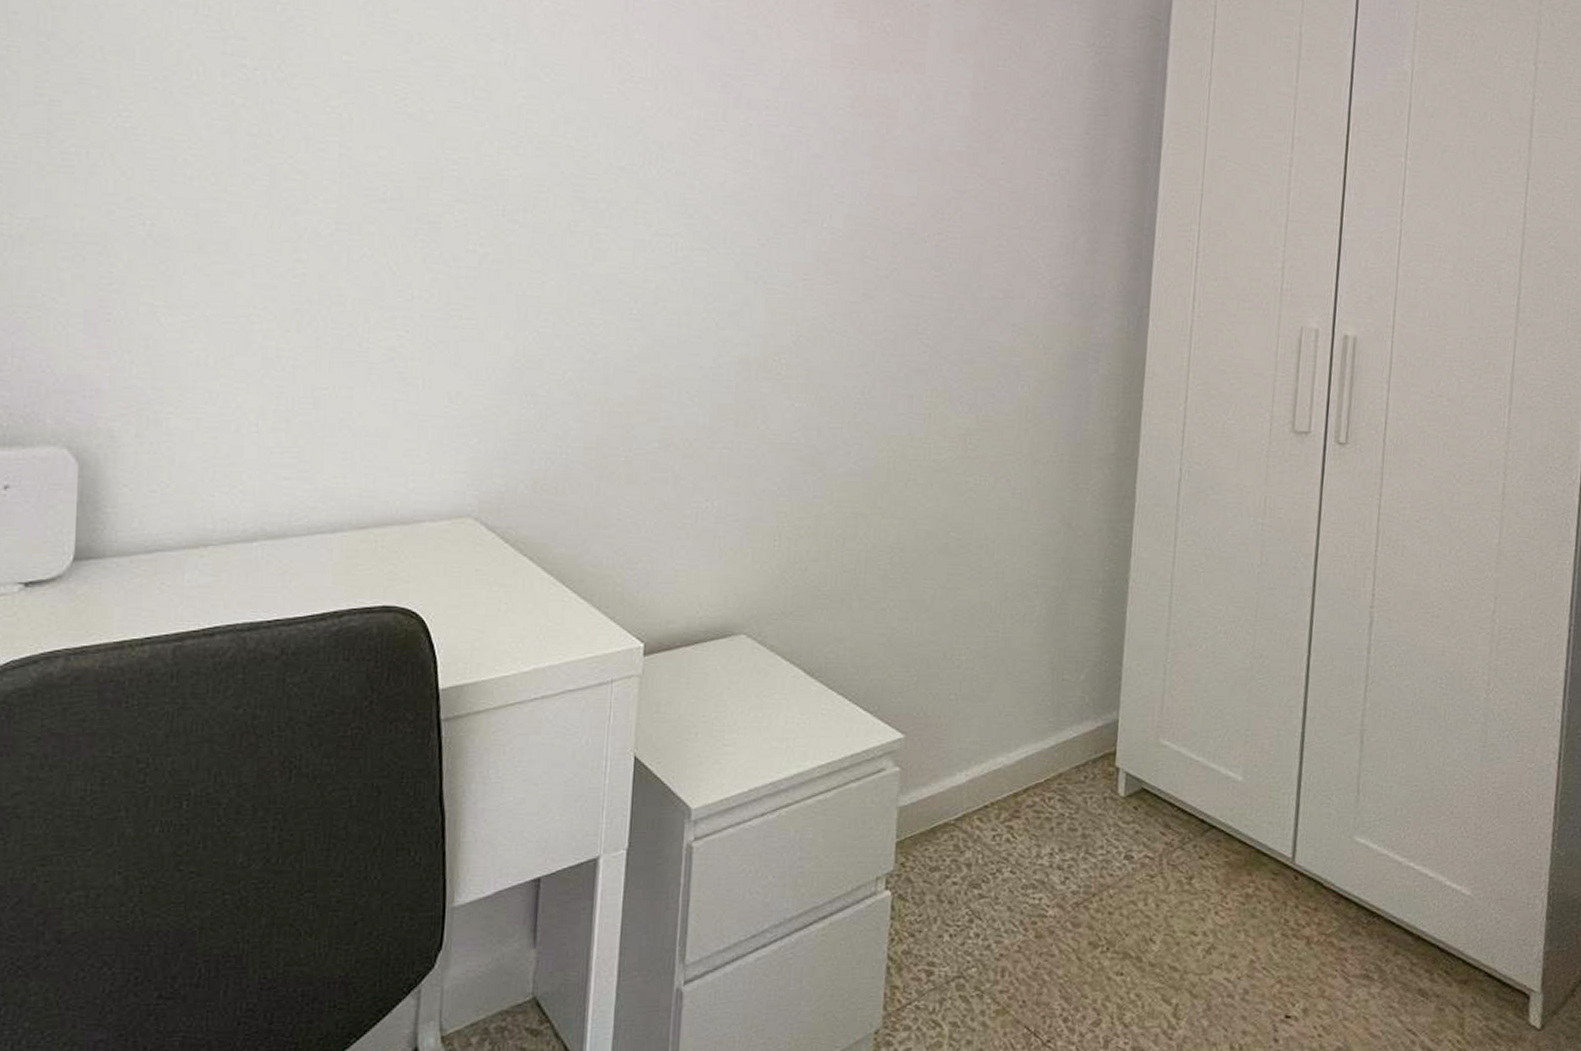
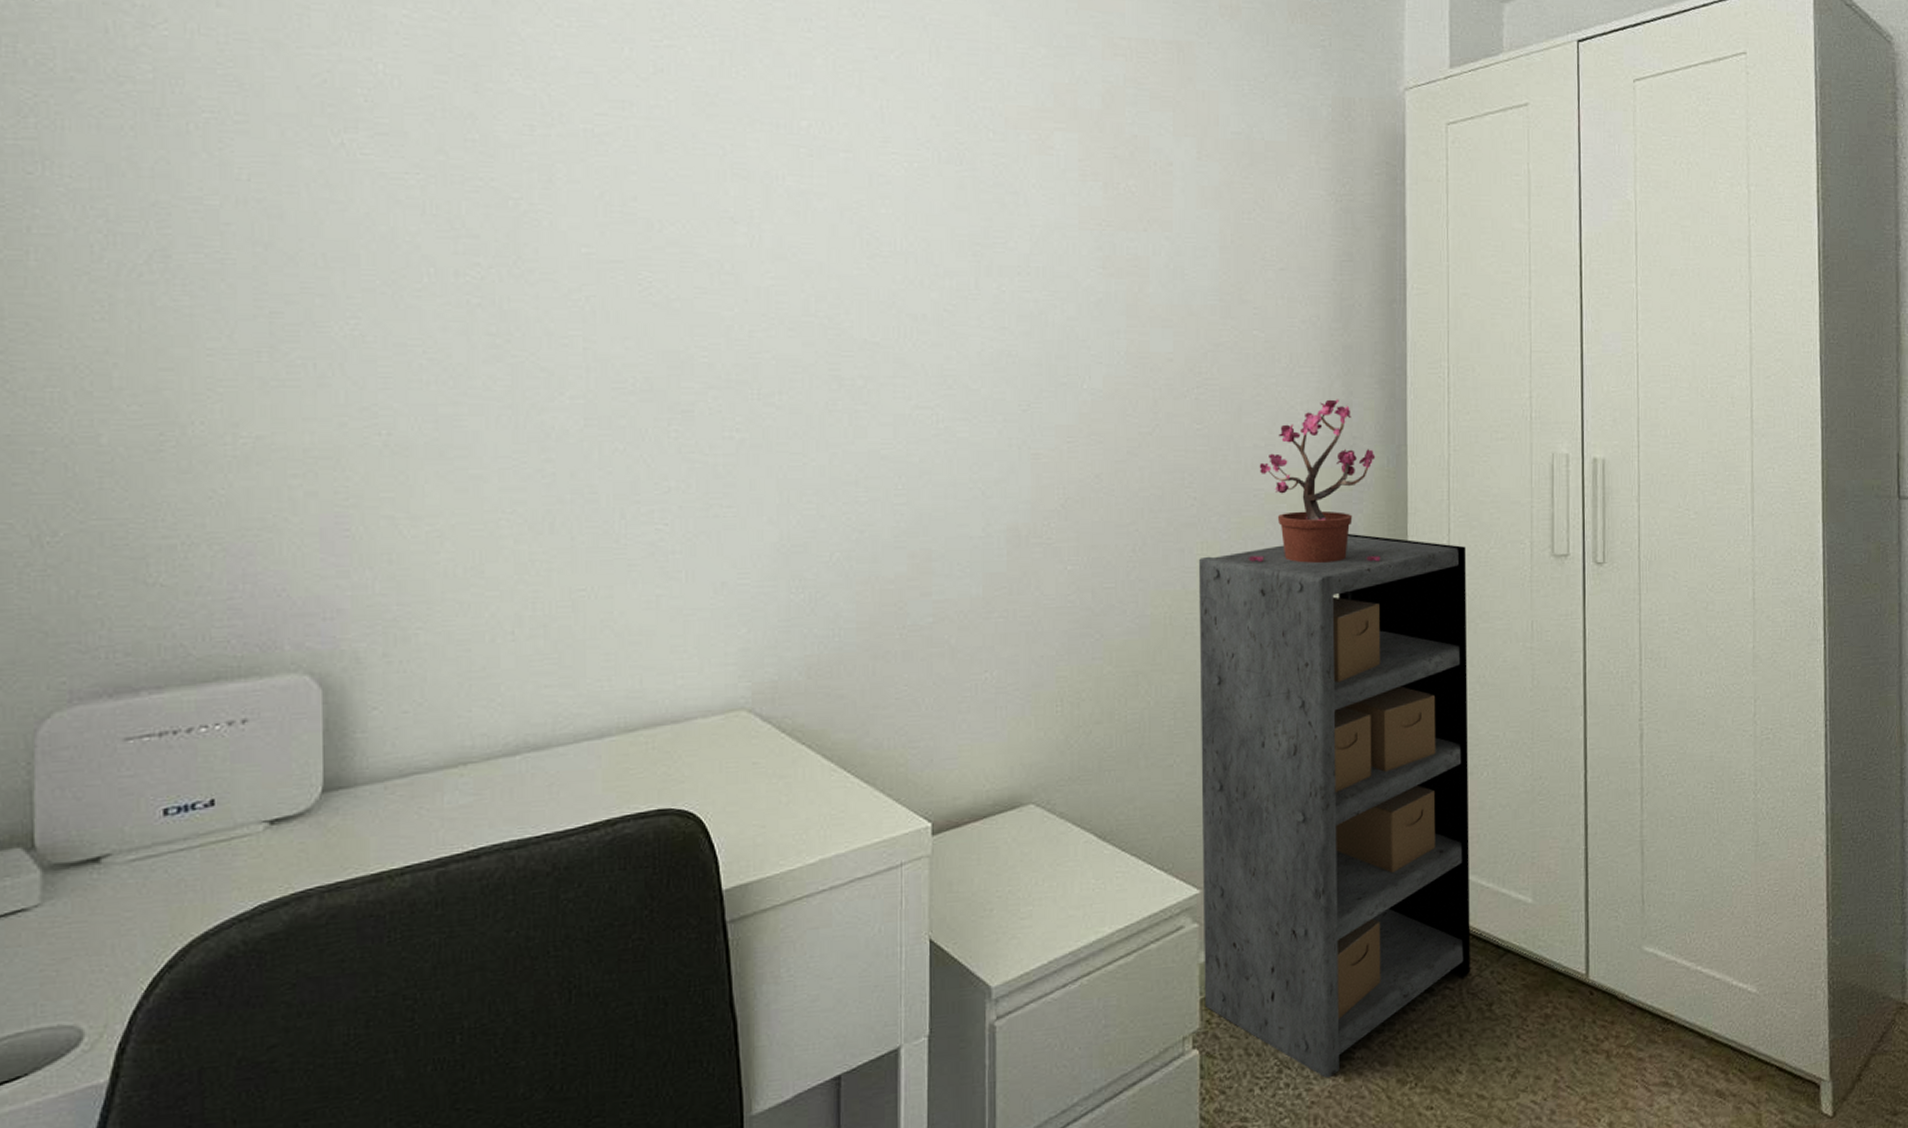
shelving unit: none [900,392,1203,933] -> present [1199,533,1470,1079]
potted plant: none [977,255,1116,424] -> present [1248,399,1381,563]

